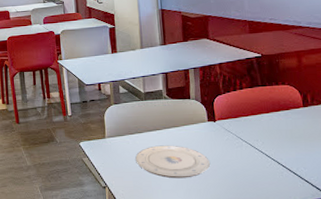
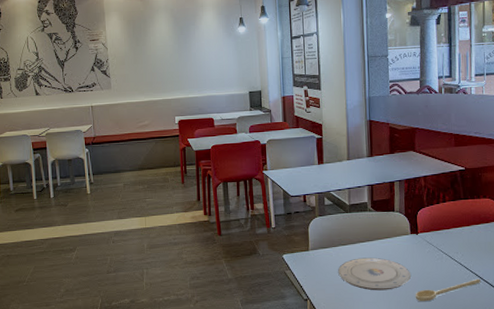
spoon: none [215,167,284,191] -> present [415,278,481,302]

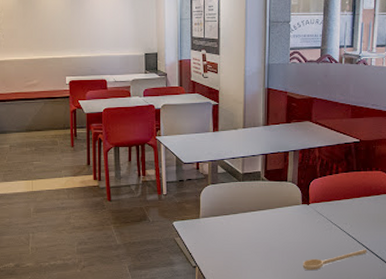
plate: present [338,257,411,291] -> none [228,226,299,259]

